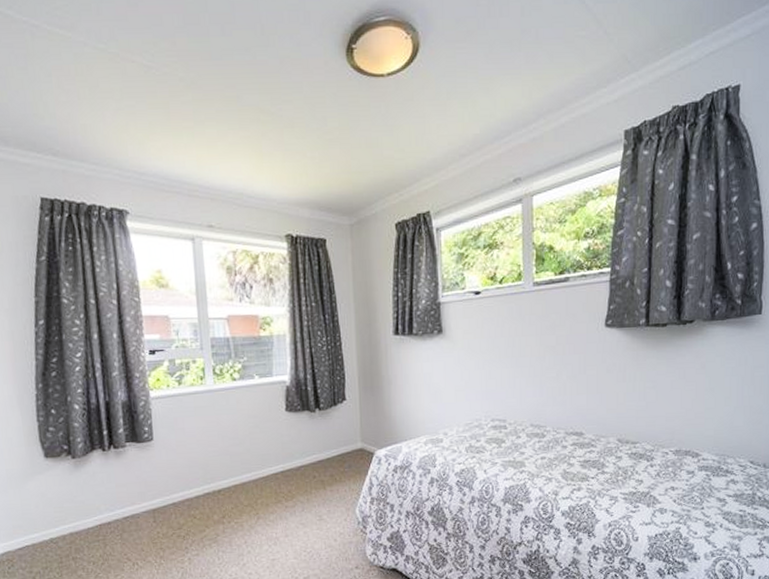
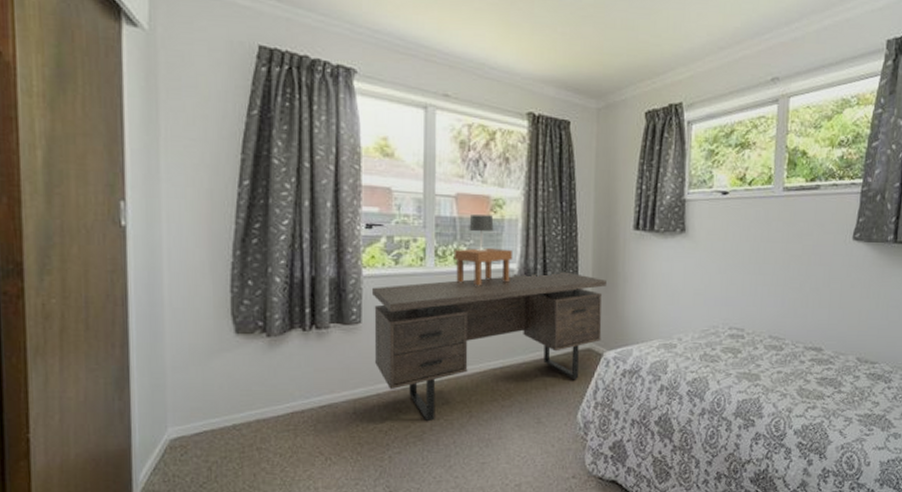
desk: none [159,379,372,526] -> present [371,271,606,422]
table lamp: none [230,333,283,399] -> present [454,215,512,286]

